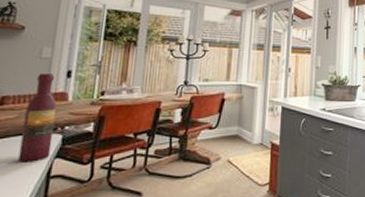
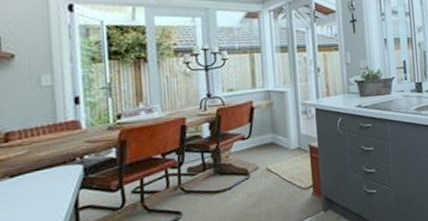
wine bottle: present [18,73,57,162] -> none [36,102,74,199]

